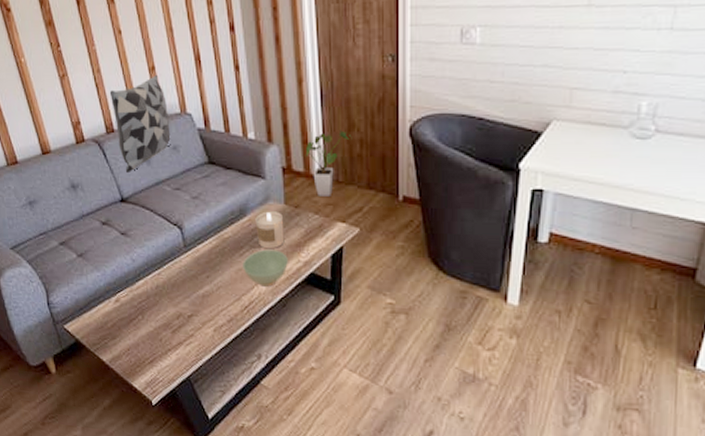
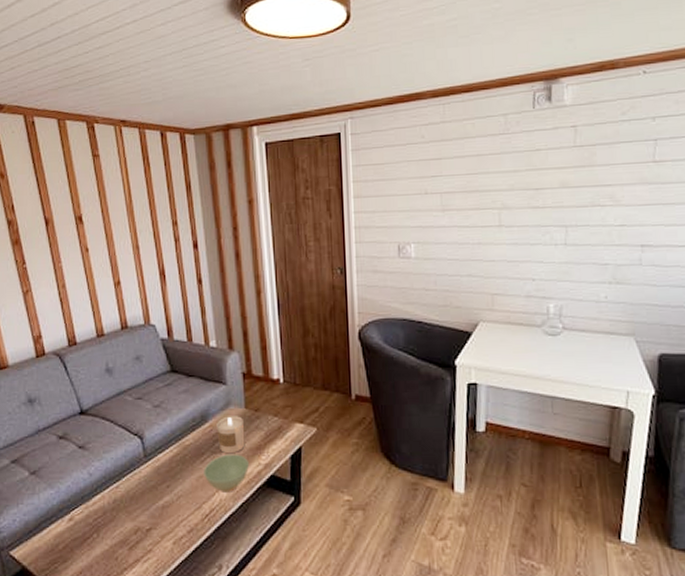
pillow: present [109,75,171,174] -> none [73,289,134,385]
house plant: present [305,130,352,196] -> none [264,336,307,399]

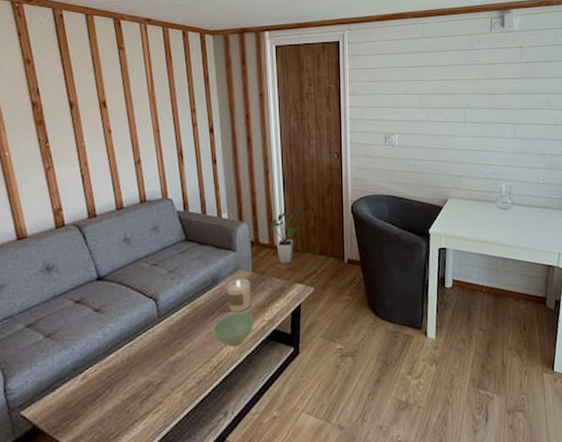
house plant: none [264,336,307,399] -> present [270,209,308,263]

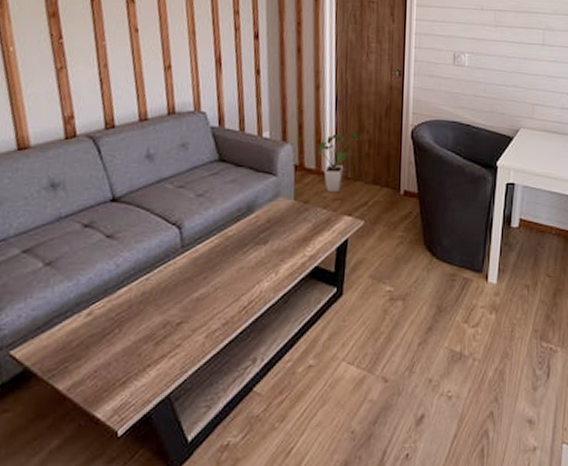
bowl: present [213,312,254,346] -> none [245,245,293,284]
candle: present [226,279,252,312] -> none [262,207,293,245]

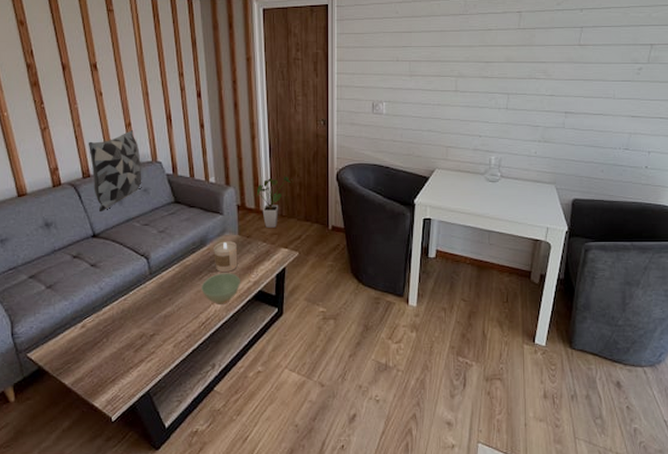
pillow: none [115,74,181,171] -> present [88,130,142,213]
bowl: none [245,245,293,284] -> present [201,273,240,304]
candle: none [262,207,293,245] -> present [214,241,238,273]

